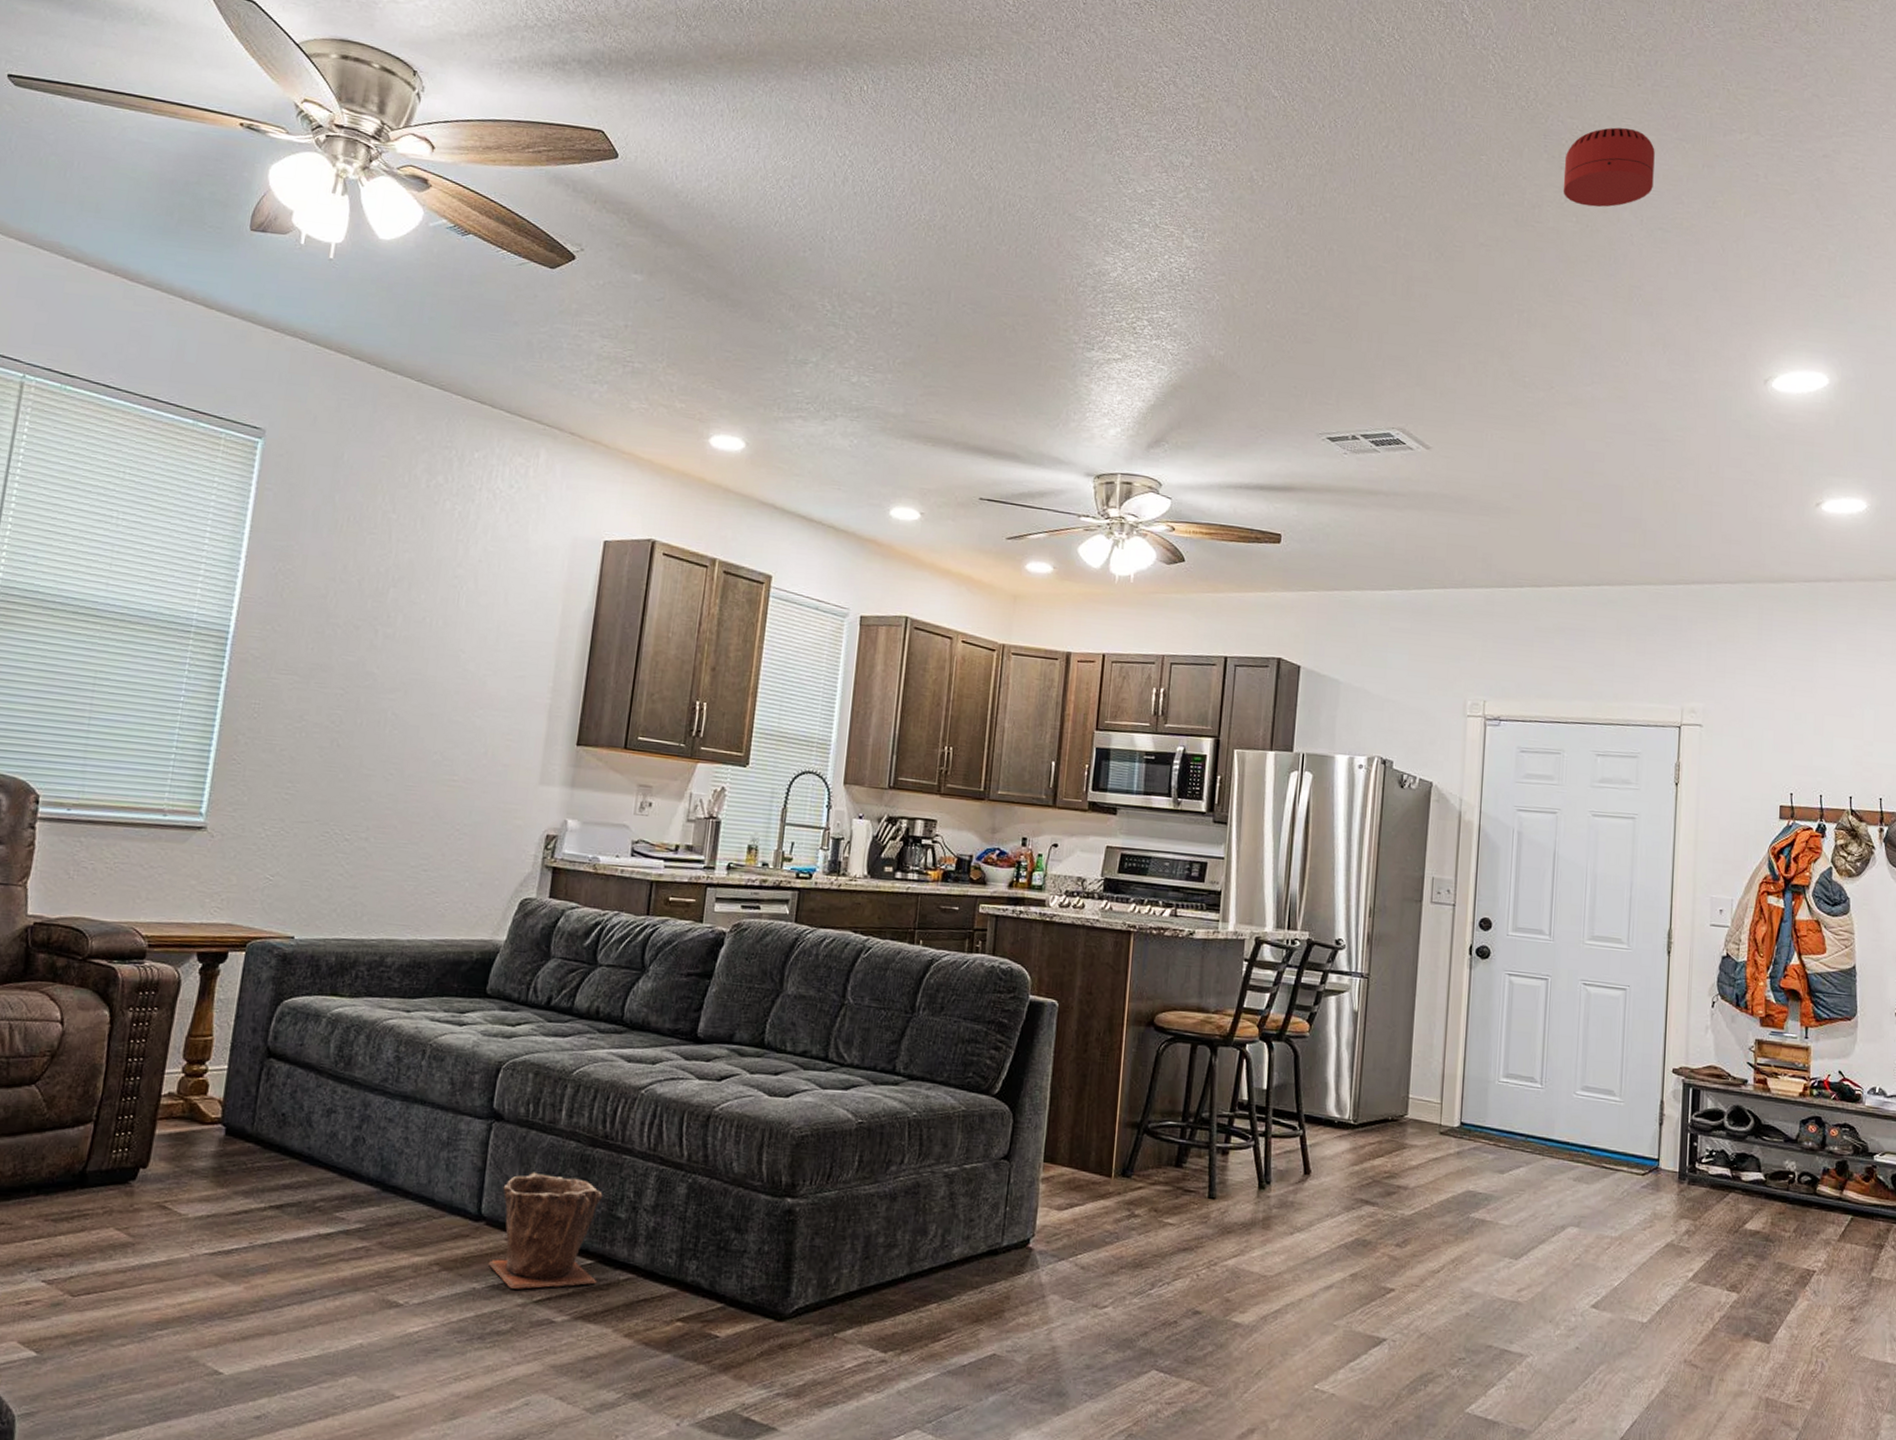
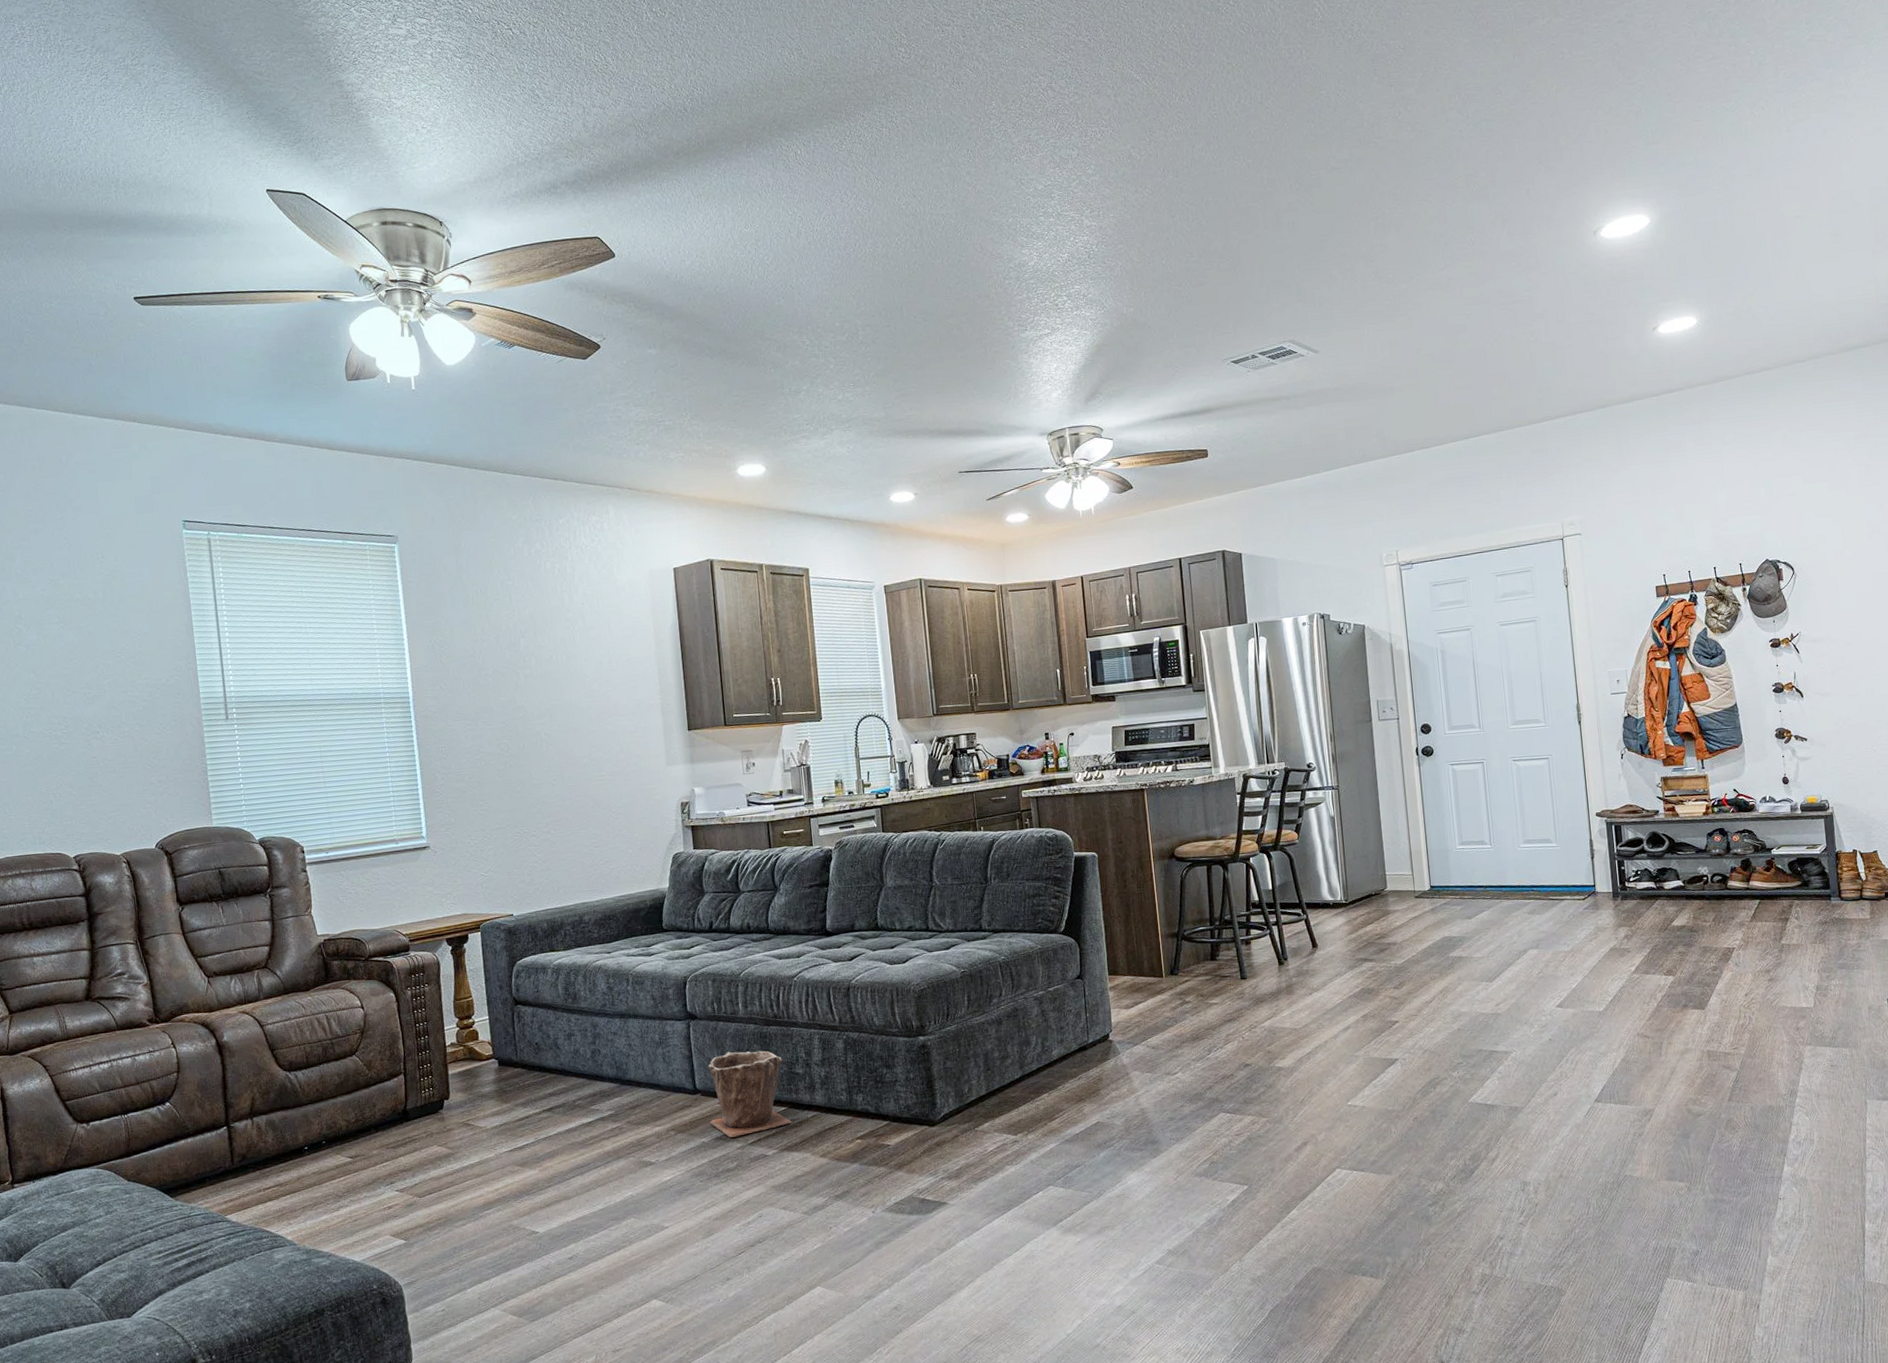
smoke detector: present [1563,127,1655,208] -> none [1393,37,1473,115]

